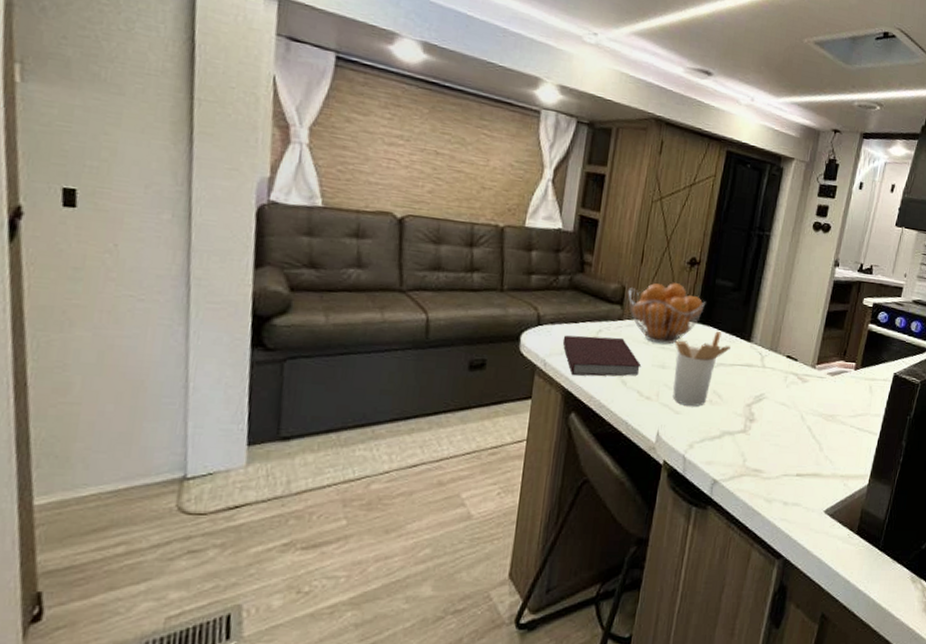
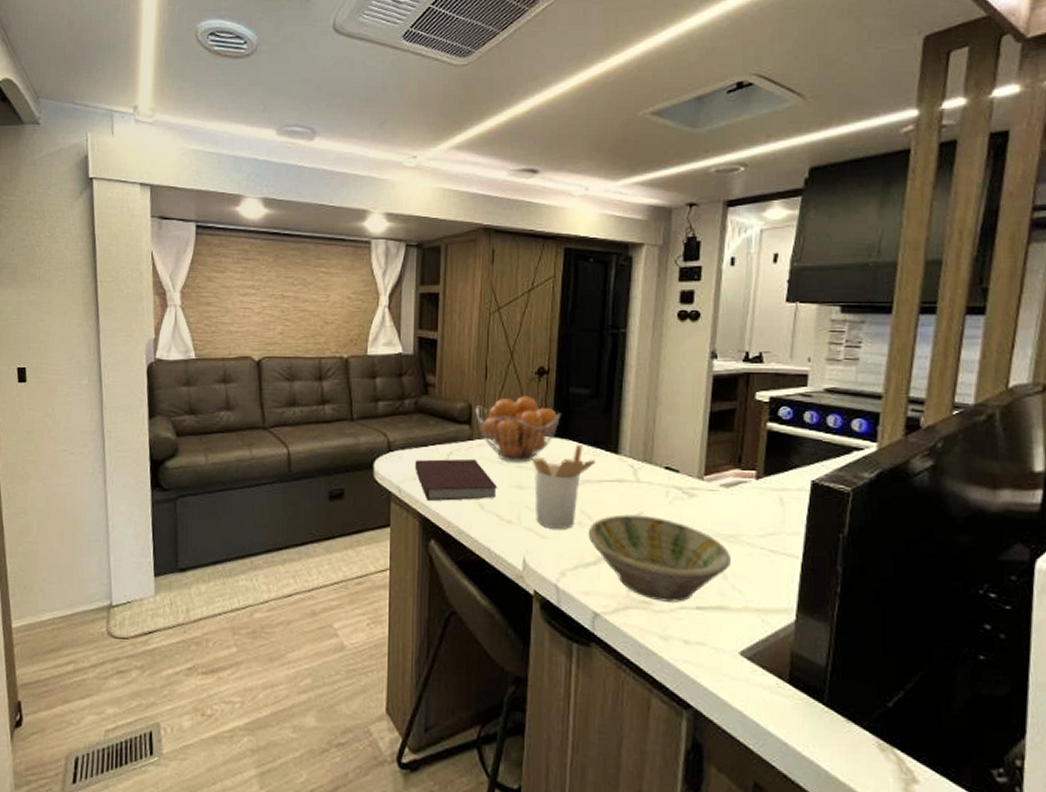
bowl: none [716,395,828,471] -> present [588,514,731,602]

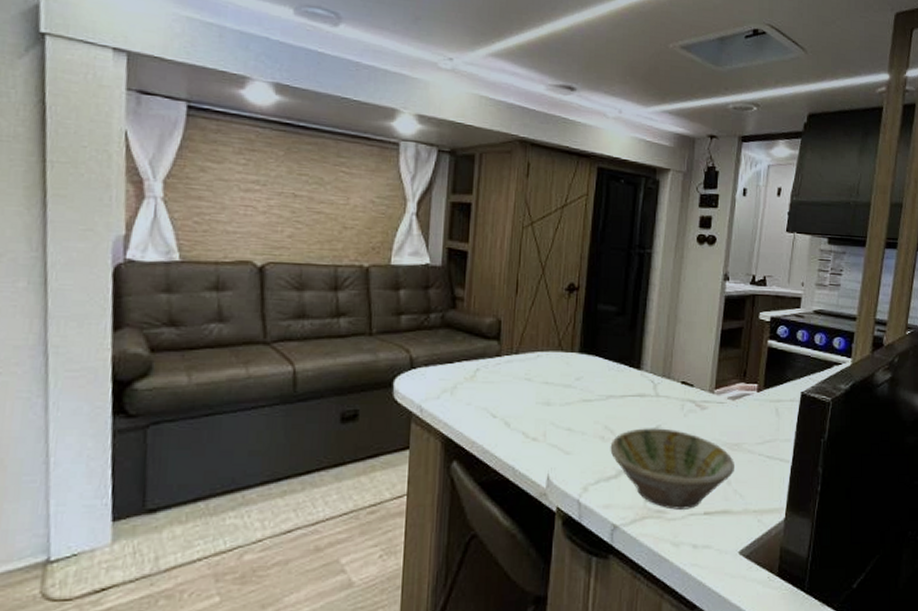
notebook: present [414,458,498,501] -> none [438,375,525,420]
fruit basket: present [475,396,560,463] -> none [504,312,588,379]
utensil holder: present [531,445,595,529] -> none [559,361,619,444]

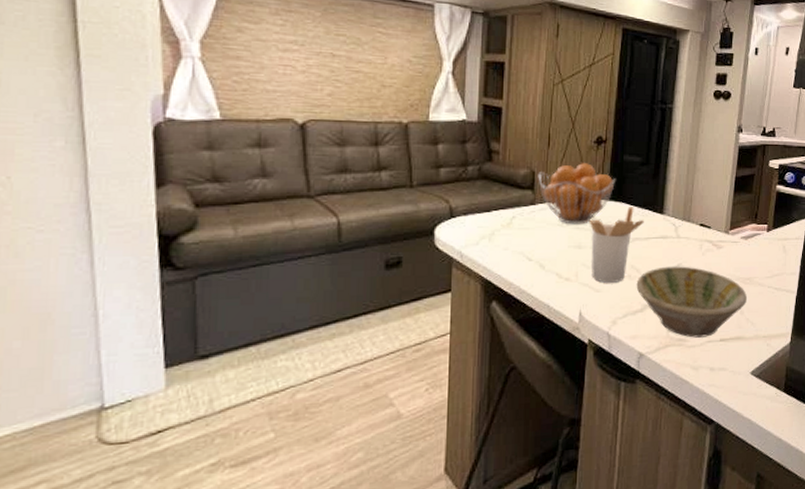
fruit basket: none [504,312,588,379] -> present [538,163,615,225]
utensil holder: none [559,361,619,444] -> present [589,207,644,283]

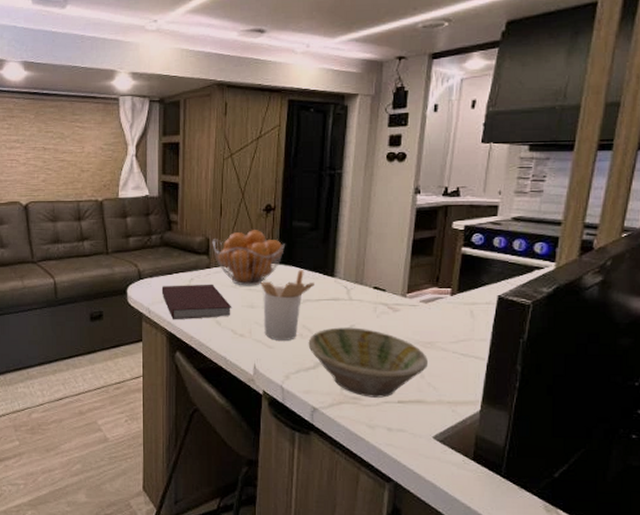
notebook: none [477,222,558,264] -> present [161,284,232,319]

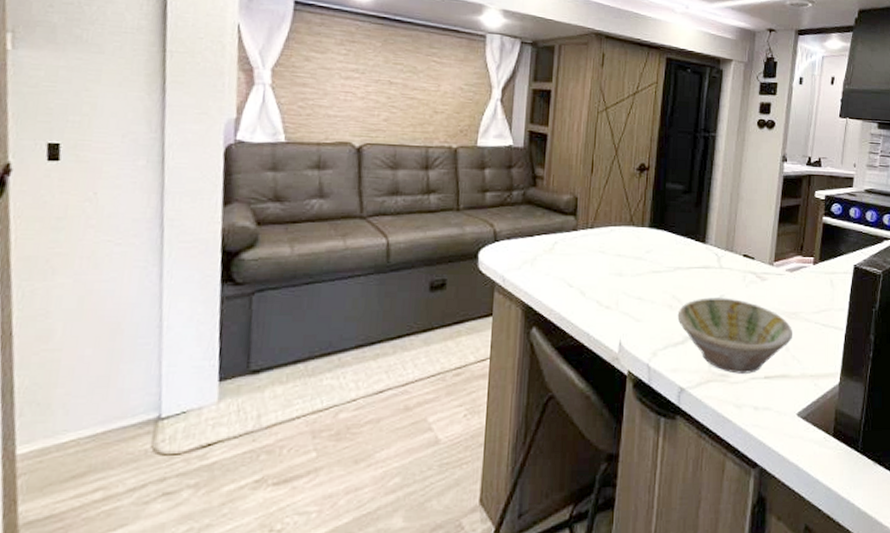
notebook: present [161,284,232,319] -> none [519,248,599,289]
fruit basket: present [212,230,285,286] -> none [580,190,657,252]
utensil holder: present [260,270,315,340] -> none [630,235,686,312]

